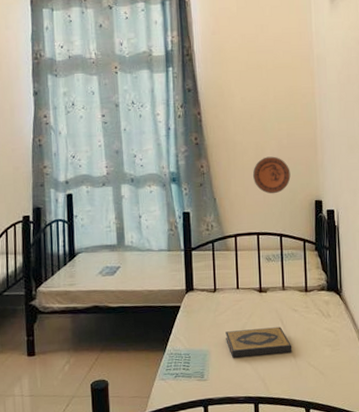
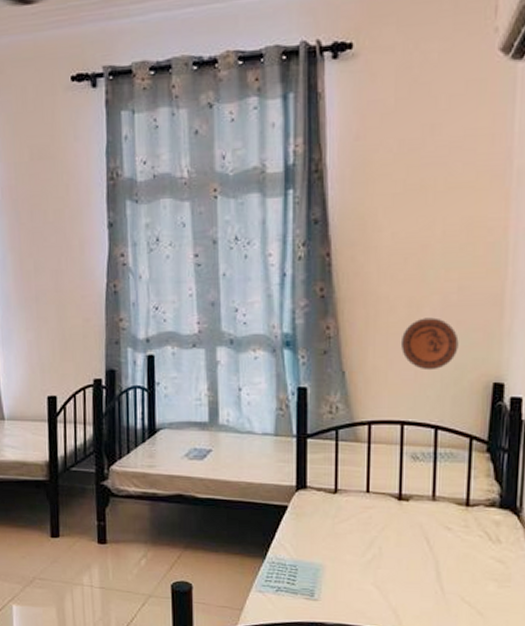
hardback book: present [225,327,293,358] -> none [347,544,440,581]

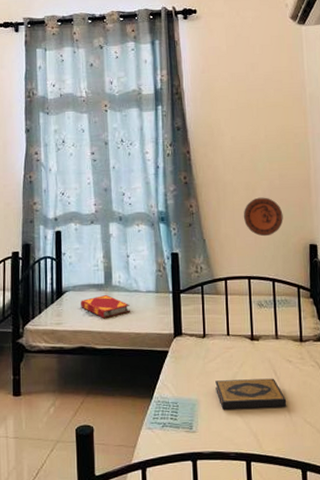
hardback book: none [179,434,241,463] -> present [81,294,130,318]
hardback book: none [347,544,440,581] -> present [215,378,287,410]

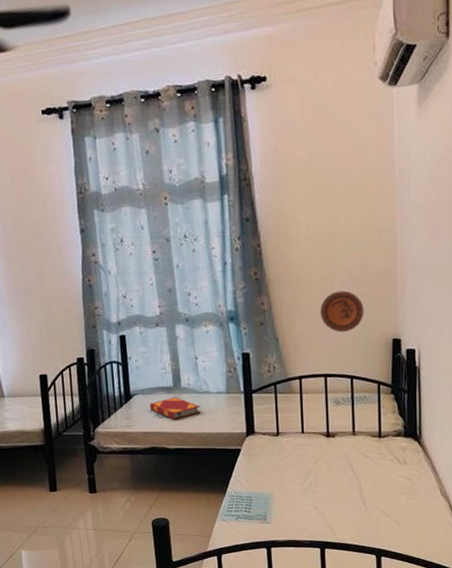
hardback book: present [215,378,287,410] -> none [289,473,363,502]

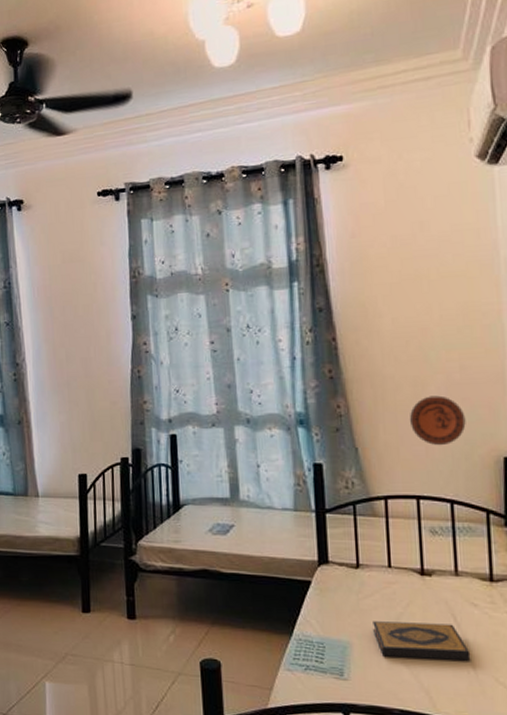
hardback book: present [150,396,201,420] -> none [202,510,262,538]
hardback book: none [289,473,363,502] -> present [373,621,471,661]

